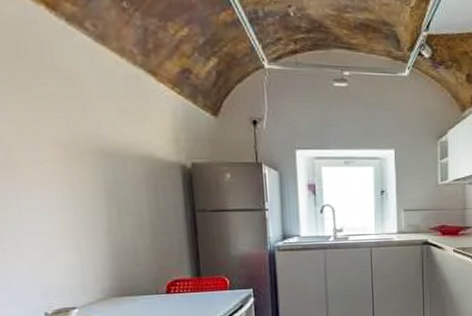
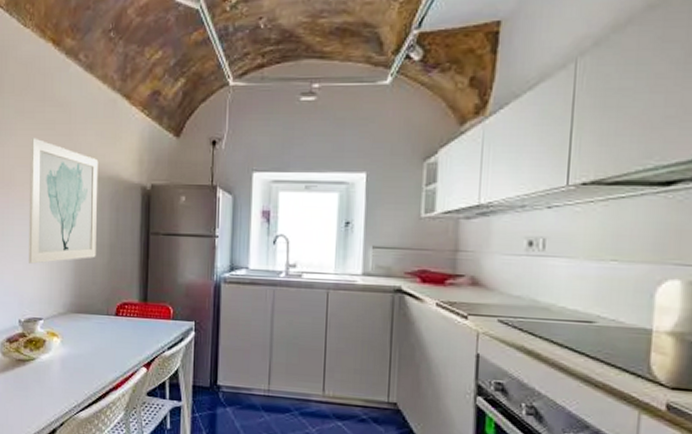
wall art: none [30,113,136,252] -> present [29,138,99,264]

